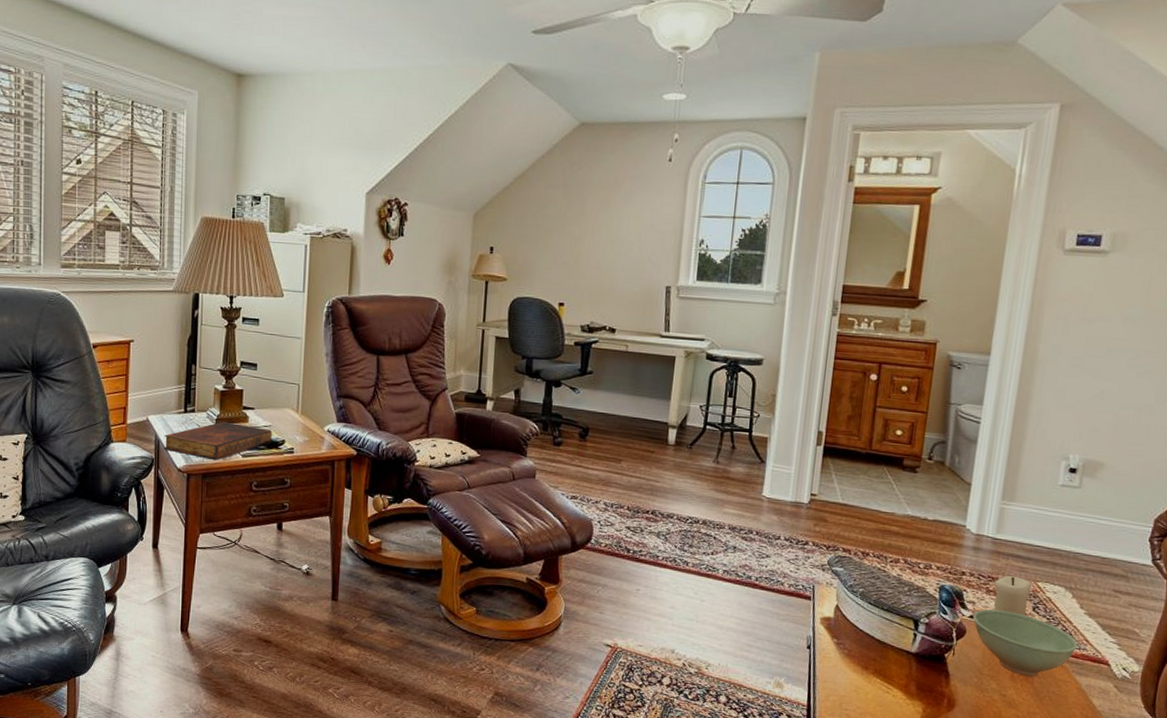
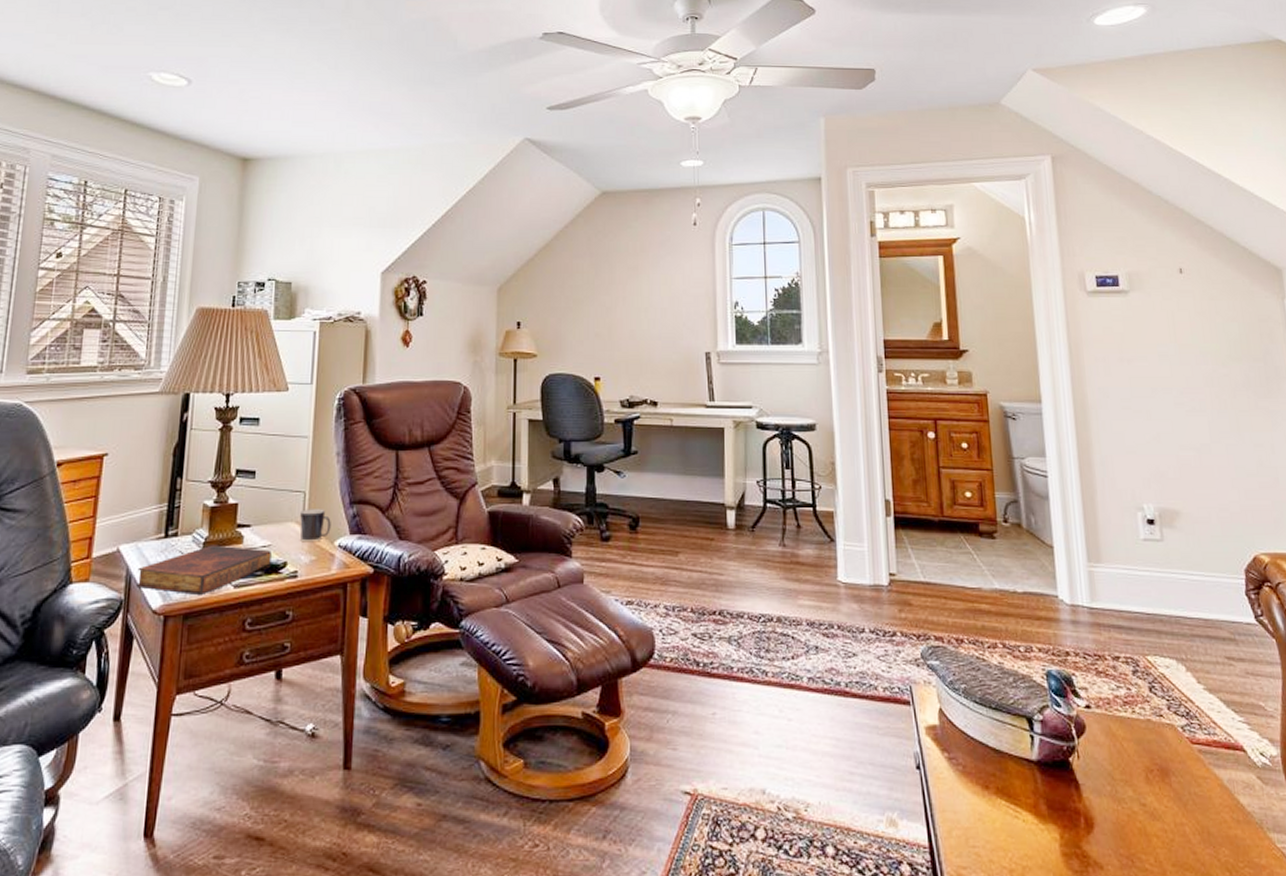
mug: none [295,399,321,427] -> present [299,509,331,543]
bowl: present [972,609,1079,677] -> none [1088,694,1207,776]
candle: present [993,575,1031,616] -> none [1101,650,1143,700]

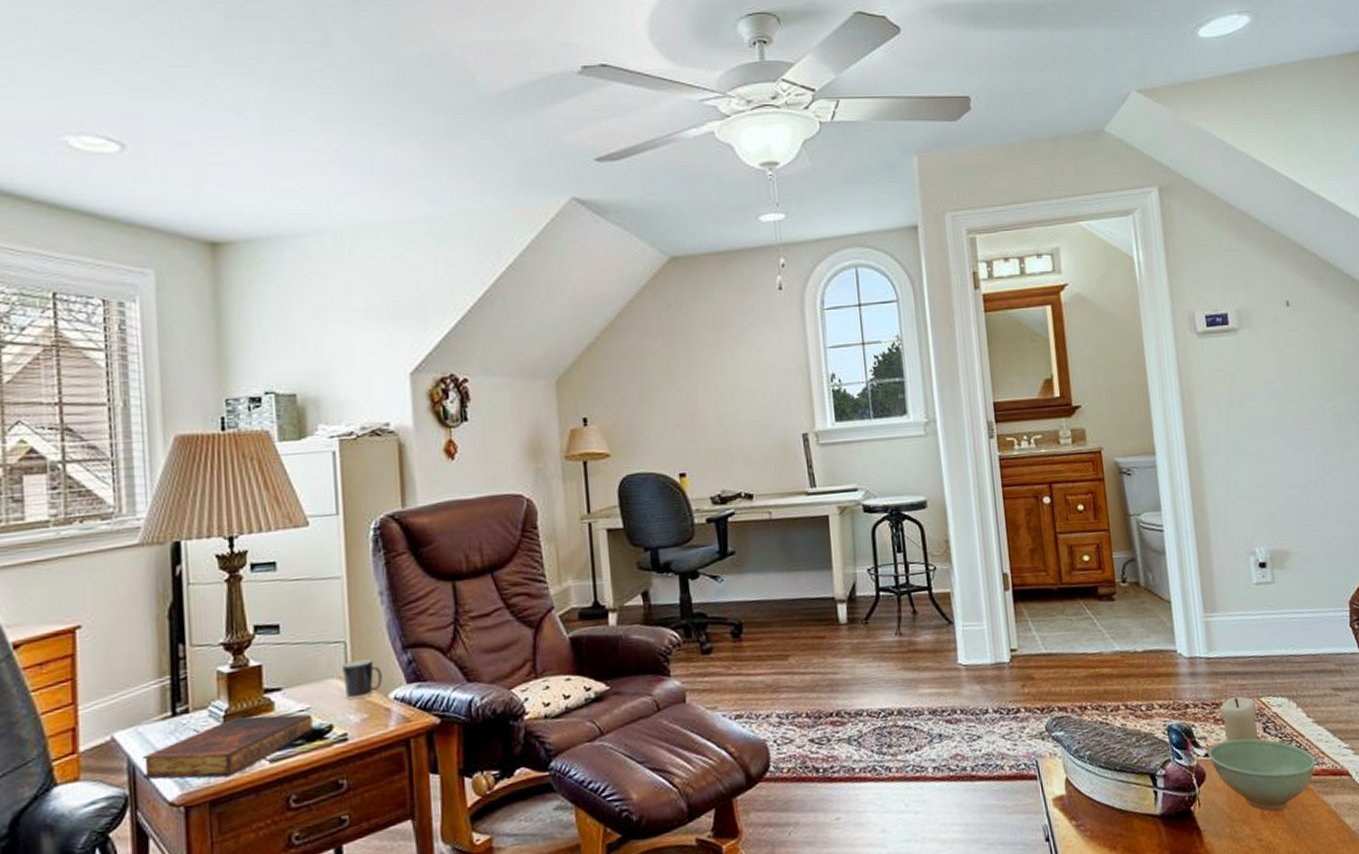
bowl: none [1088,694,1207,776] -> present [1207,738,1316,811]
candle: none [1101,650,1143,700] -> present [1219,696,1258,741]

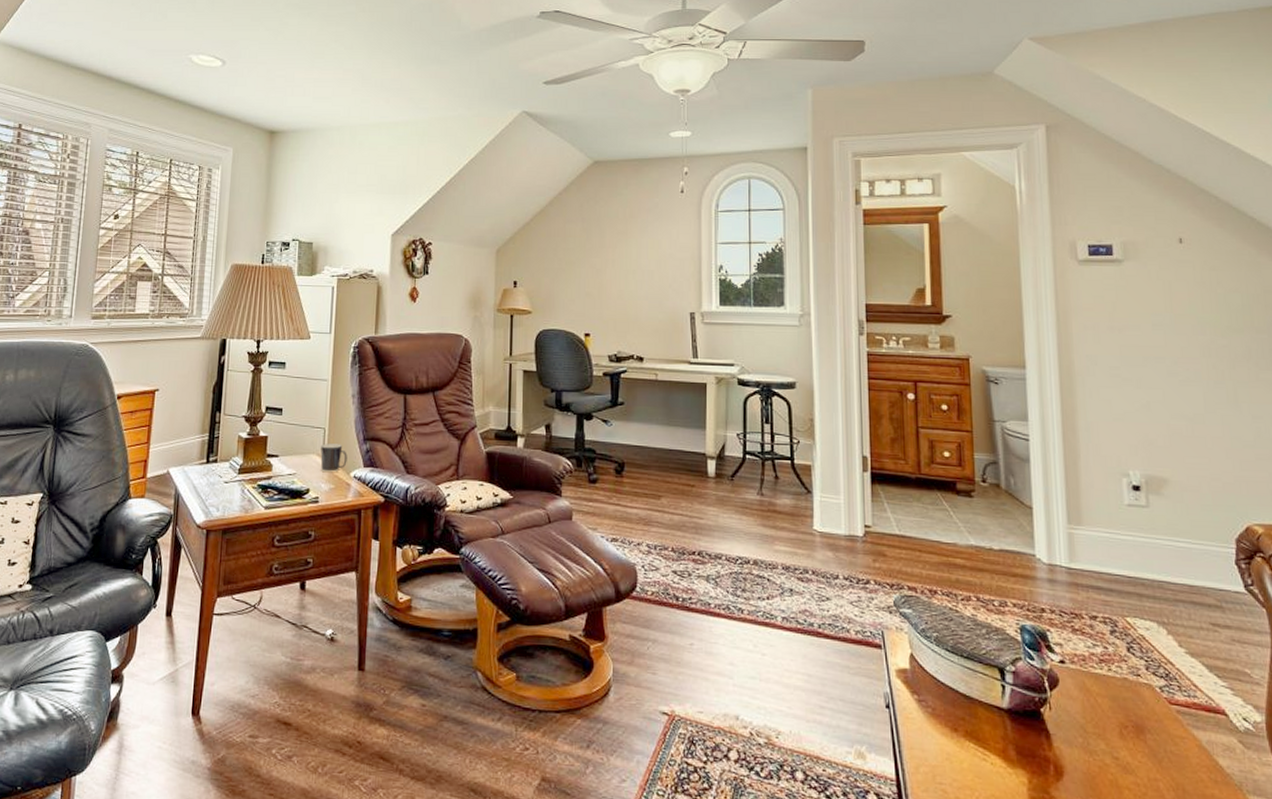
book: present [142,714,313,779] -> none [183,471,296,513]
bowl: present [1207,738,1316,811] -> none [1062,651,1187,733]
candle: present [1219,696,1258,741] -> none [1078,610,1120,659]

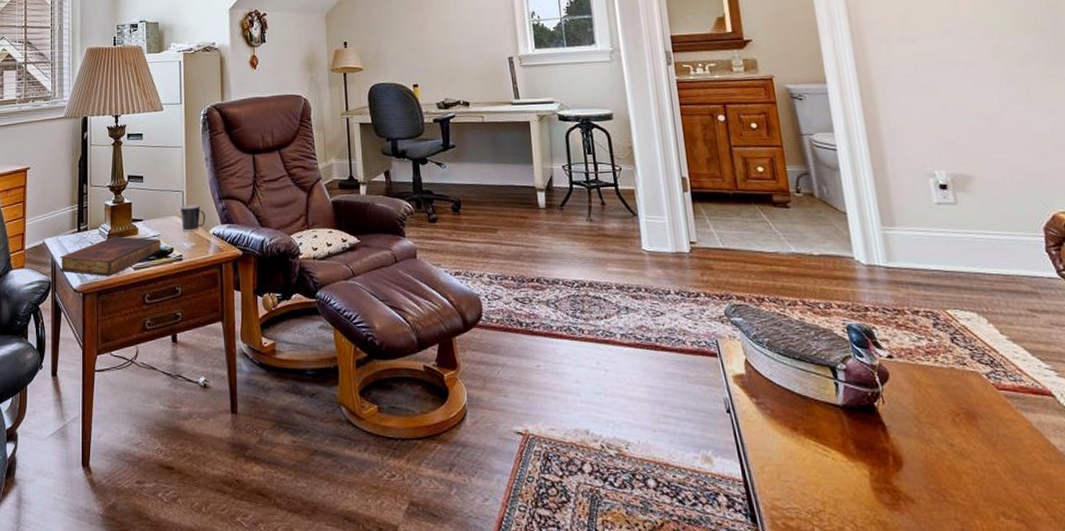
book: none [183,471,296,513] -> present [60,236,161,276]

